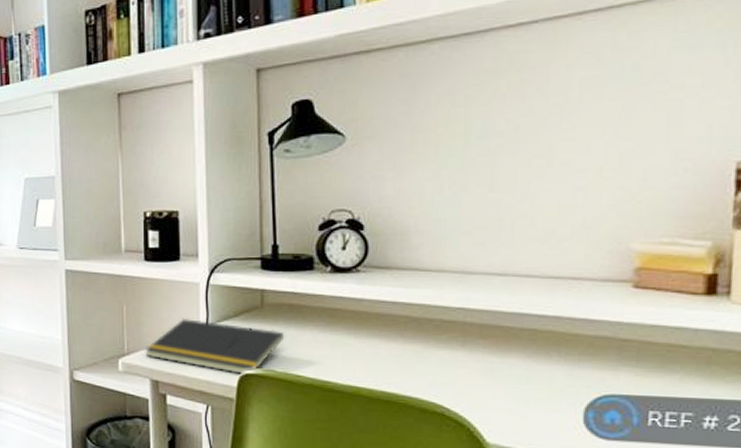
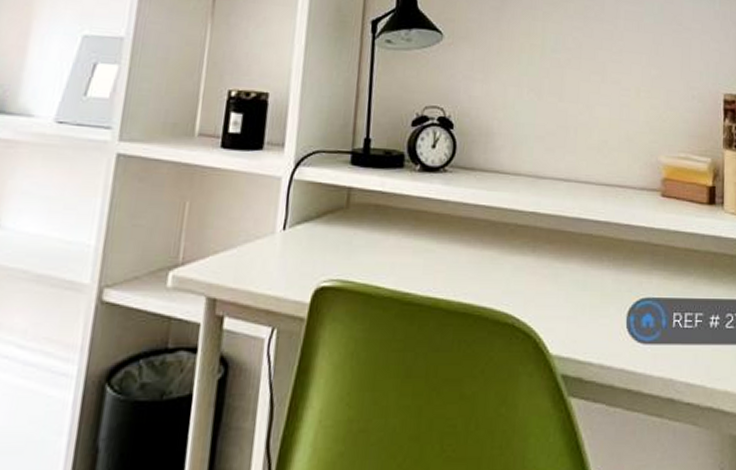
notepad: present [144,318,285,374] -> none [204,218,368,287]

